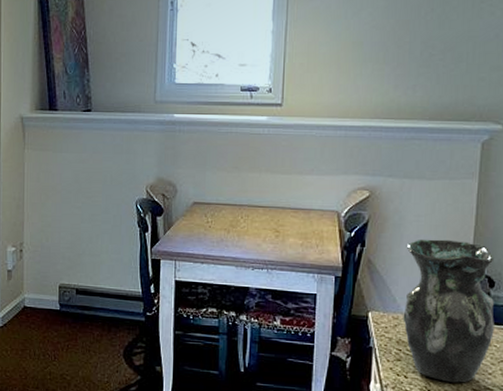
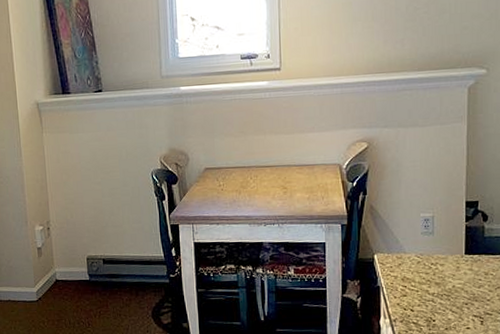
vase: present [403,239,495,383] -> none [406,180,490,312]

